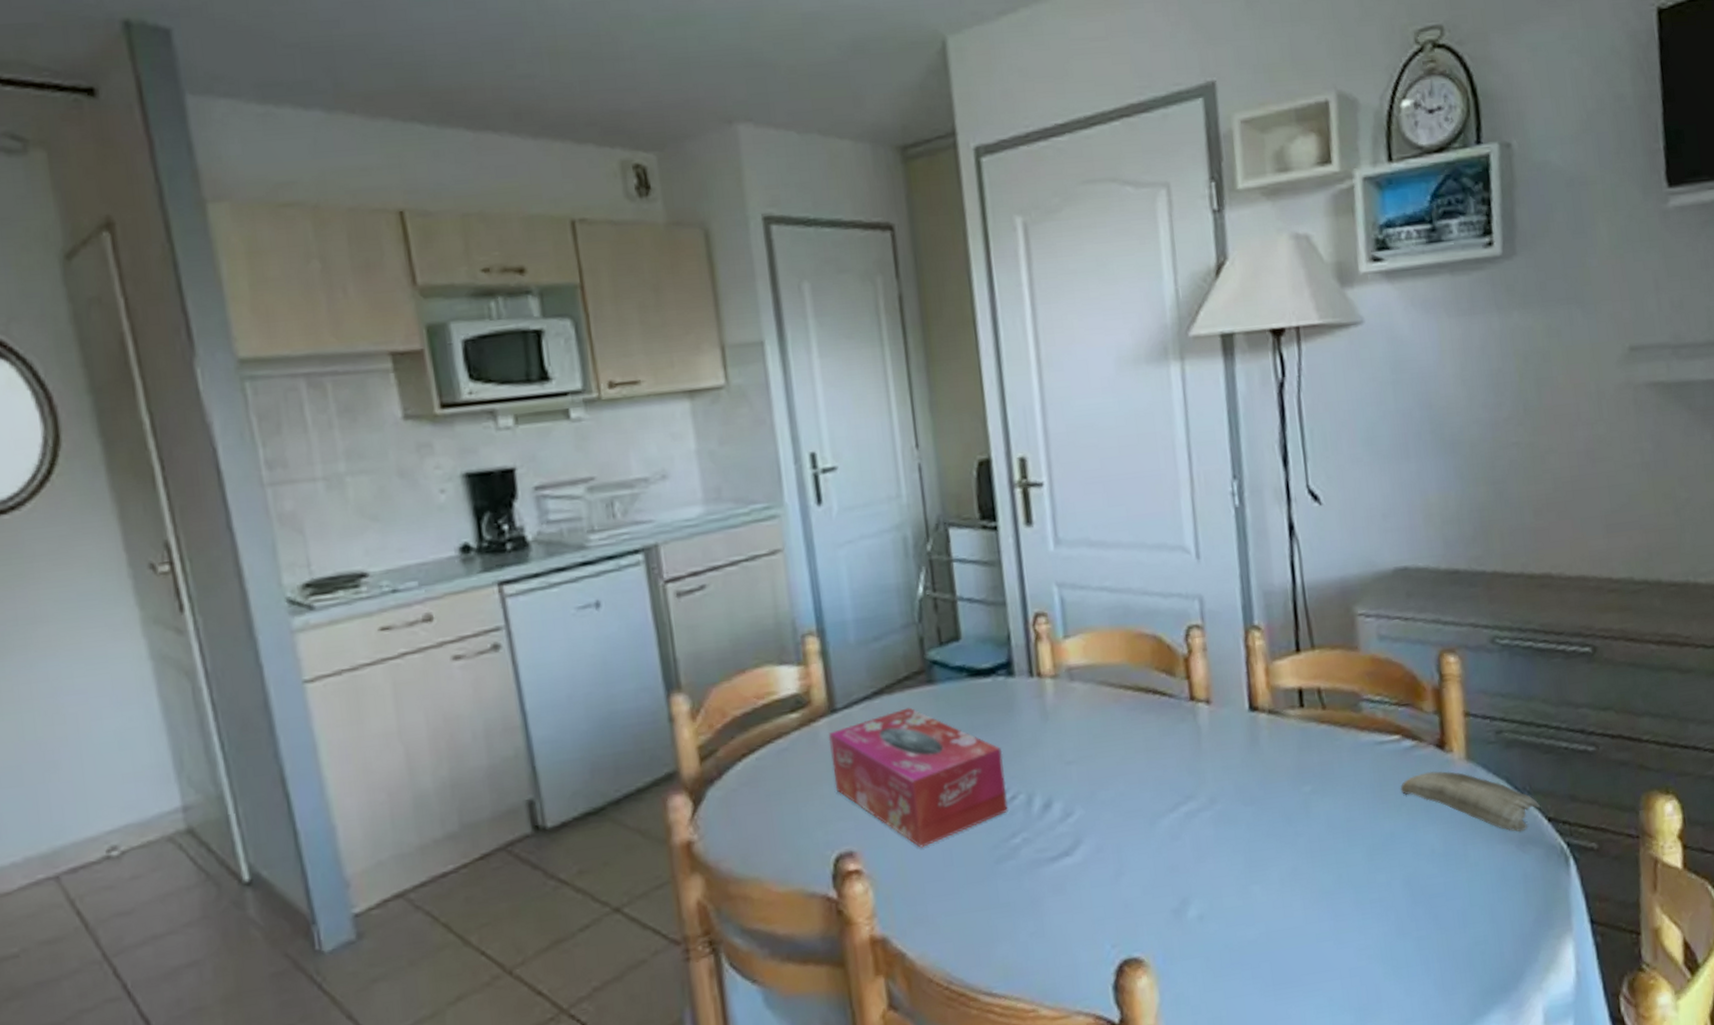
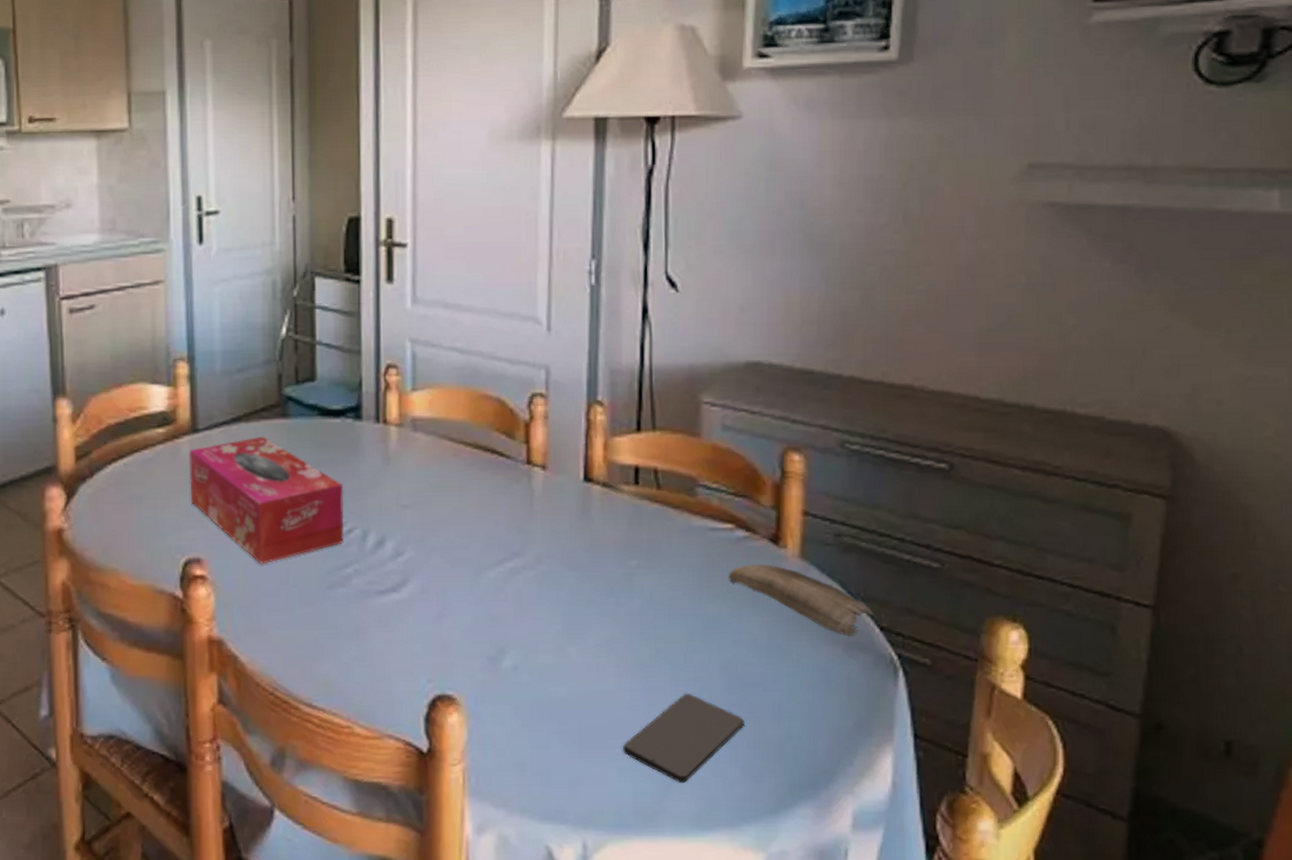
smartphone: none [1317,915,1433,1010] -> present [623,693,745,784]

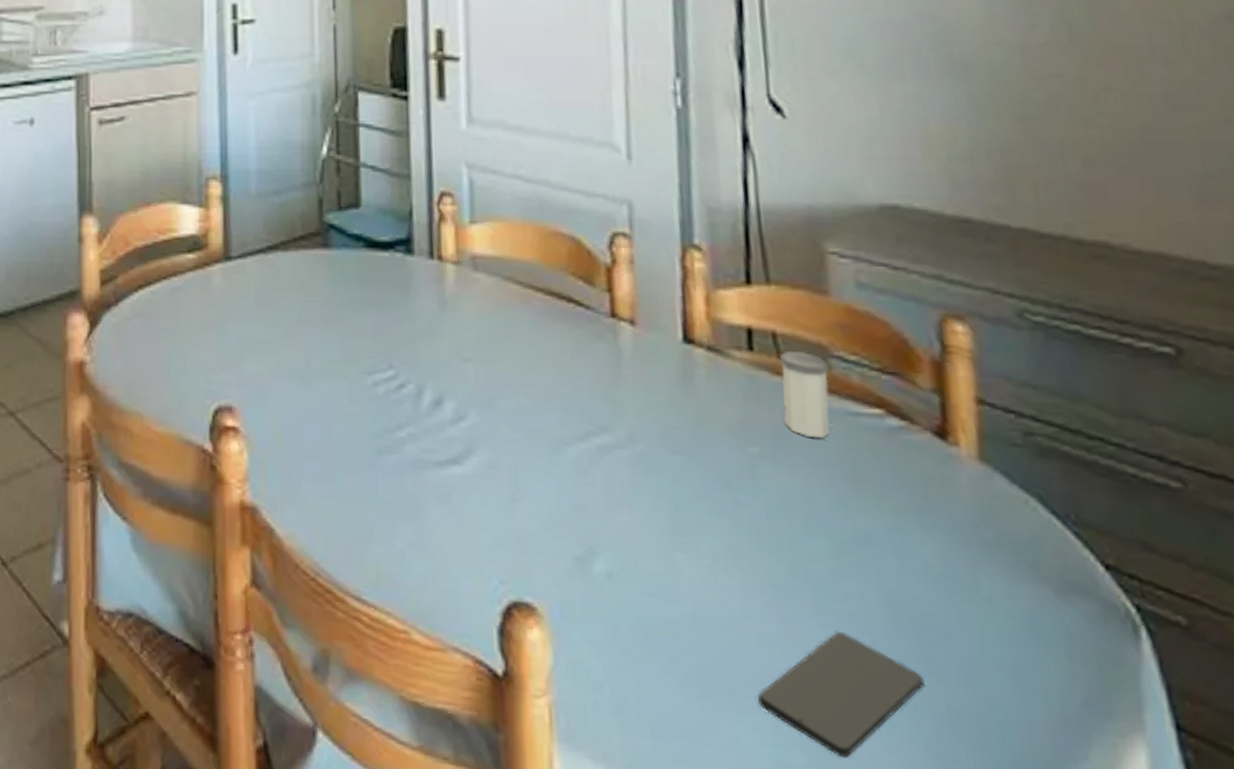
tissue box: present [188,436,344,564] -> none [220,268,395,419]
salt shaker: none [658,482,696,551] -> present [780,351,830,439]
animal claw: present [728,563,874,637] -> none [881,463,1094,575]

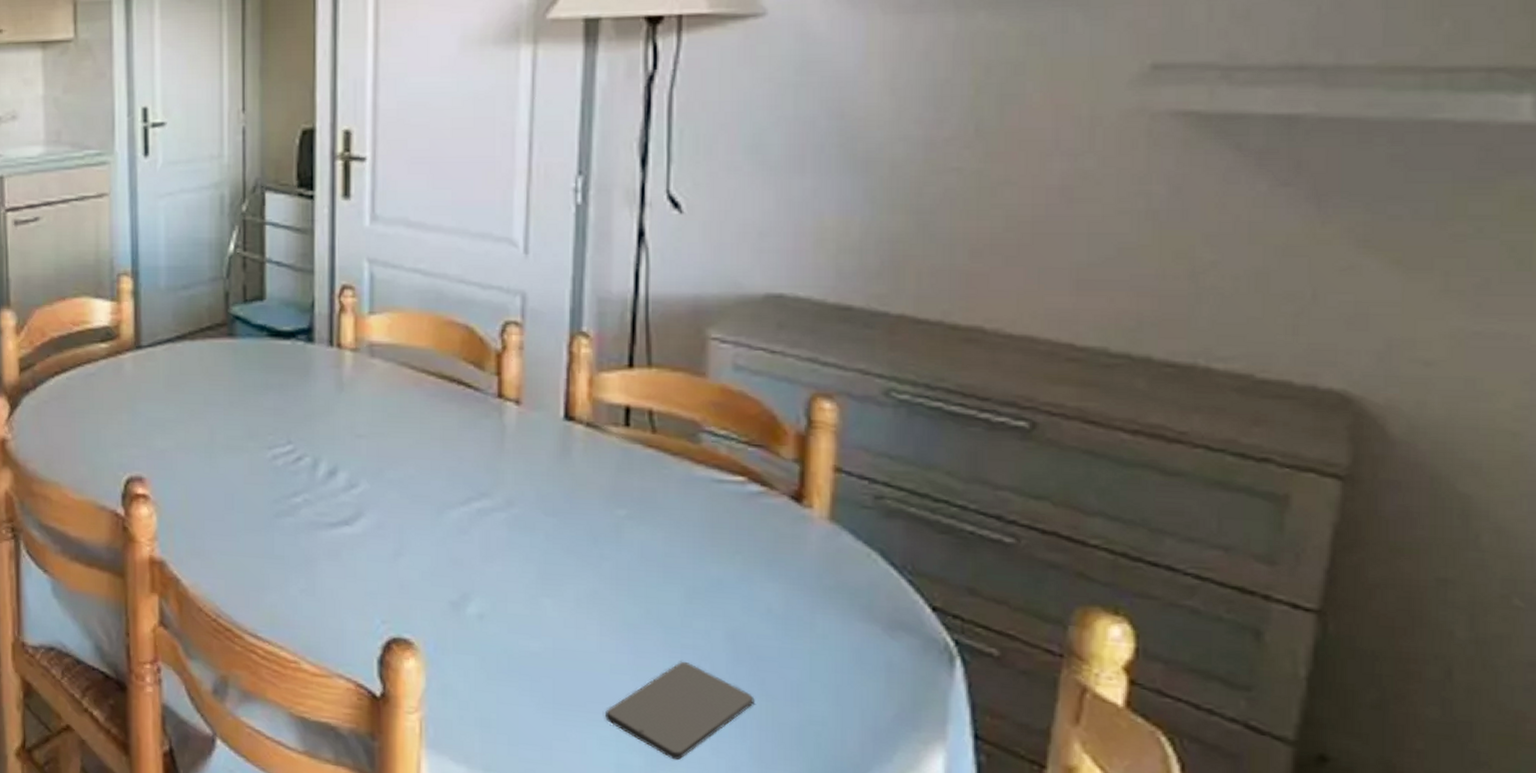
salt shaker: present [780,351,830,439] -> none [653,426,699,503]

